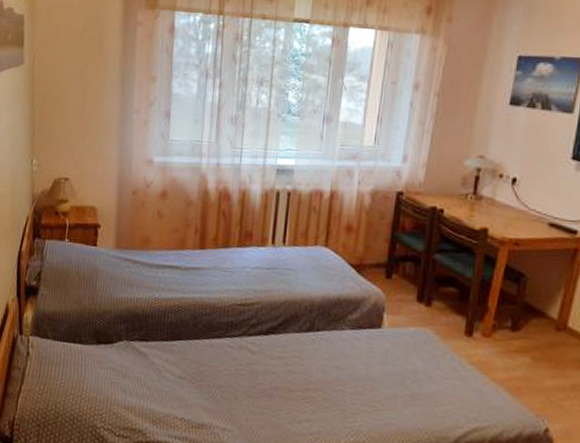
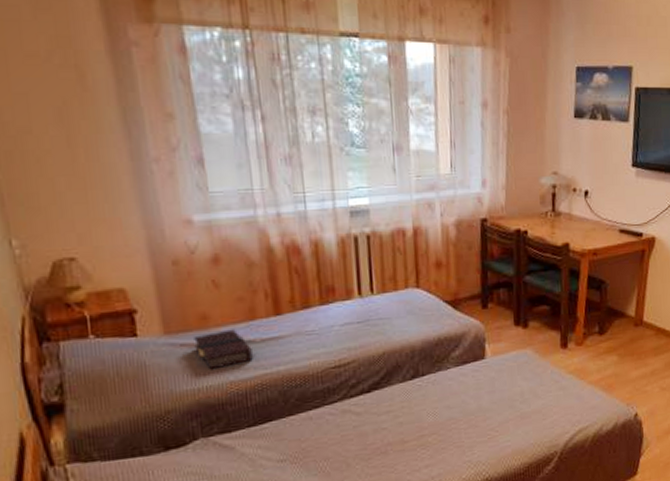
book: none [135,254,177,285] -> present [194,329,253,370]

